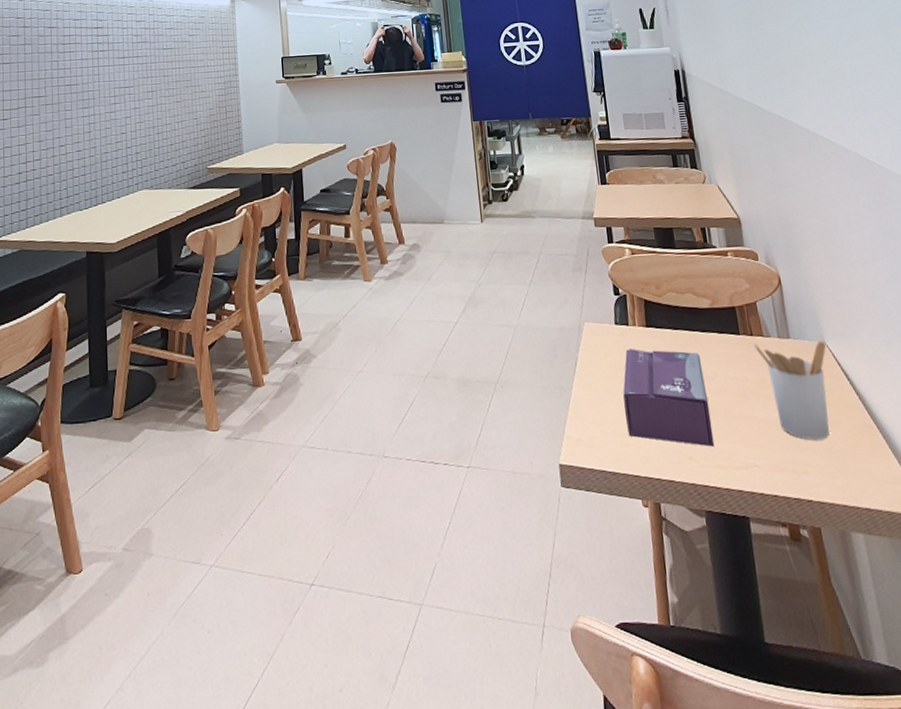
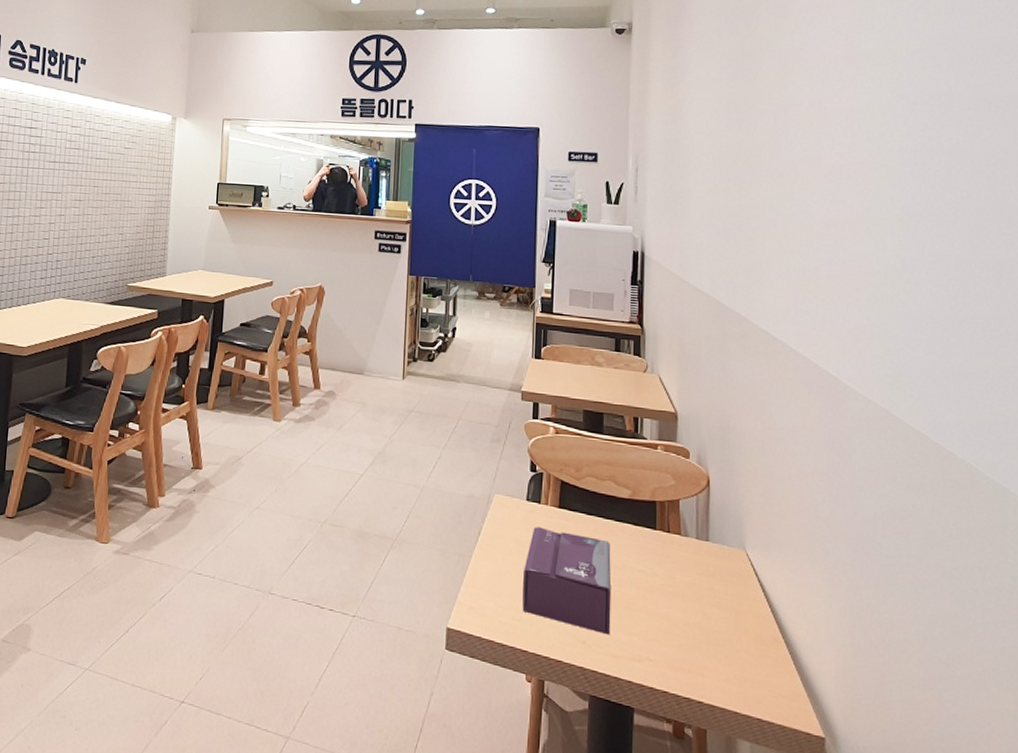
utensil holder: present [754,341,830,440] -> none [669,540,747,646]

